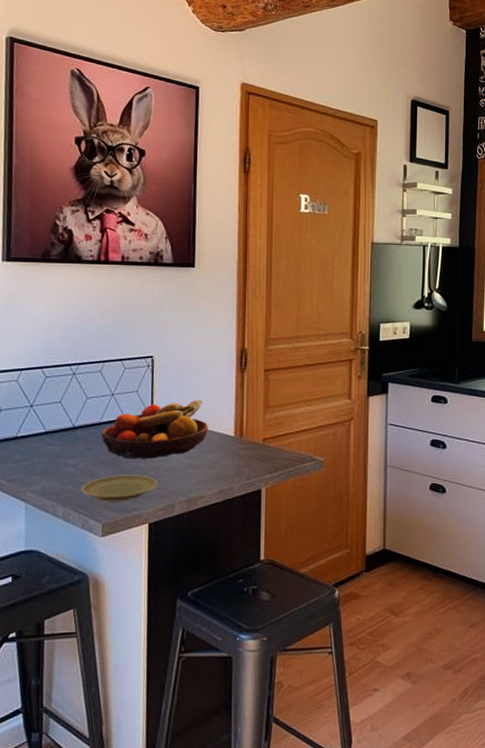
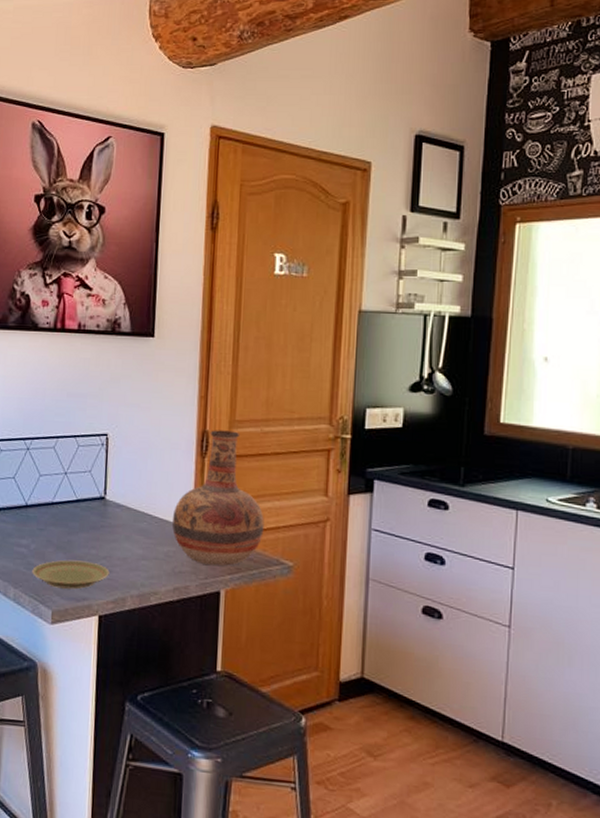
fruit bowl: present [101,399,208,459] -> none [53,484,164,546]
vase: none [215,347,298,468] -> present [171,430,264,567]

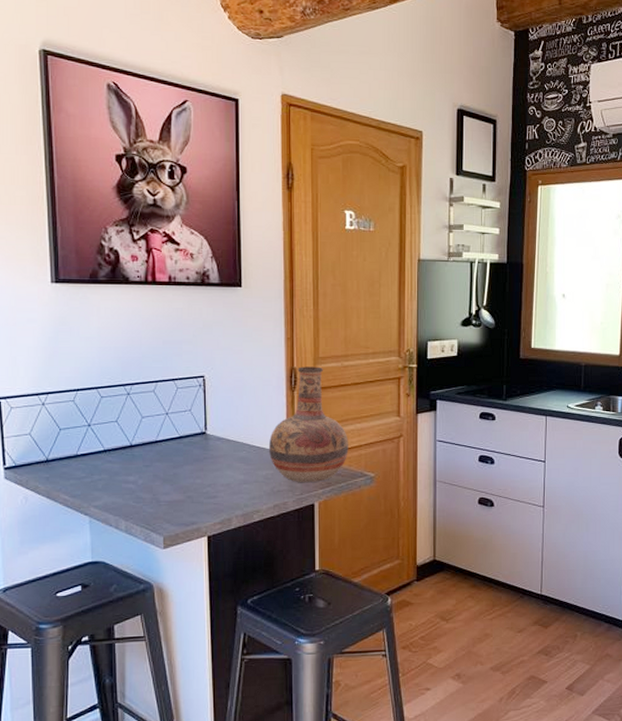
plate: present [32,560,110,590] -> none [141,490,215,516]

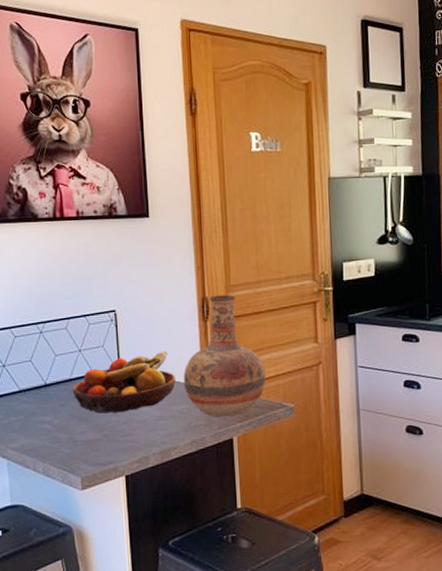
fruit bowl: none [158,417,261,476] -> present [72,351,176,414]

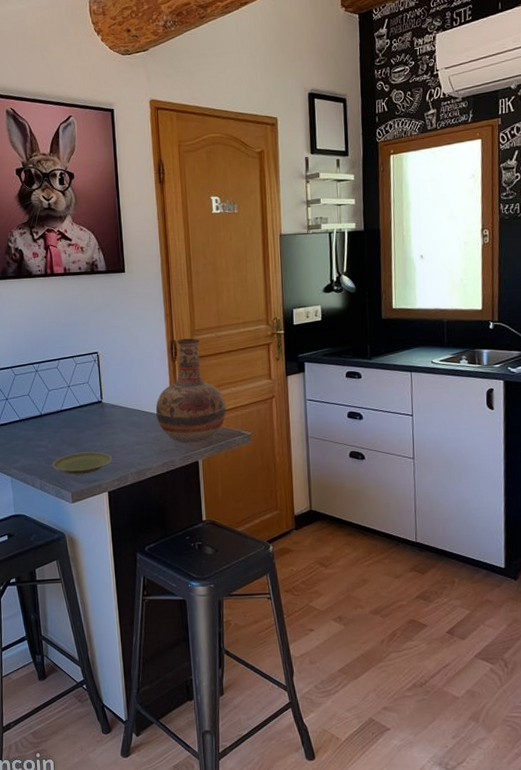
plate: none [58,428,131,456] -> present [52,452,113,475]
fruit bowl: present [72,351,176,414] -> none [63,386,149,439]

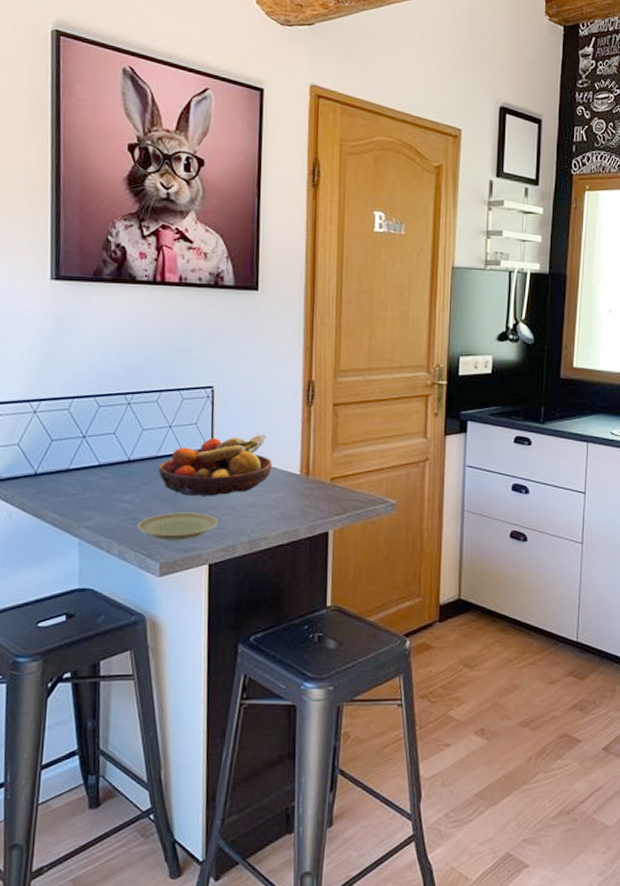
fruit bowl: none [63,386,149,439] -> present [158,434,272,496]
vase: present [155,338,226,443] -> none [280,379,369,509]

